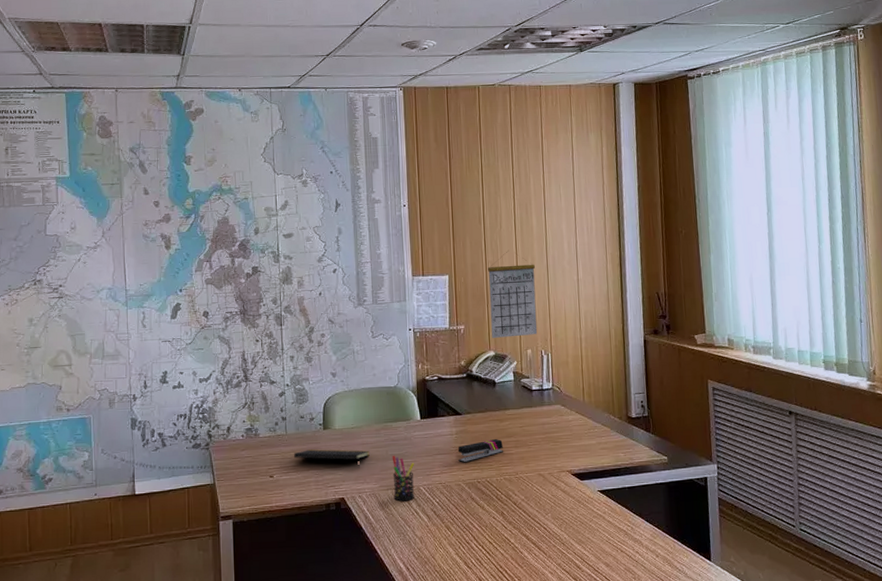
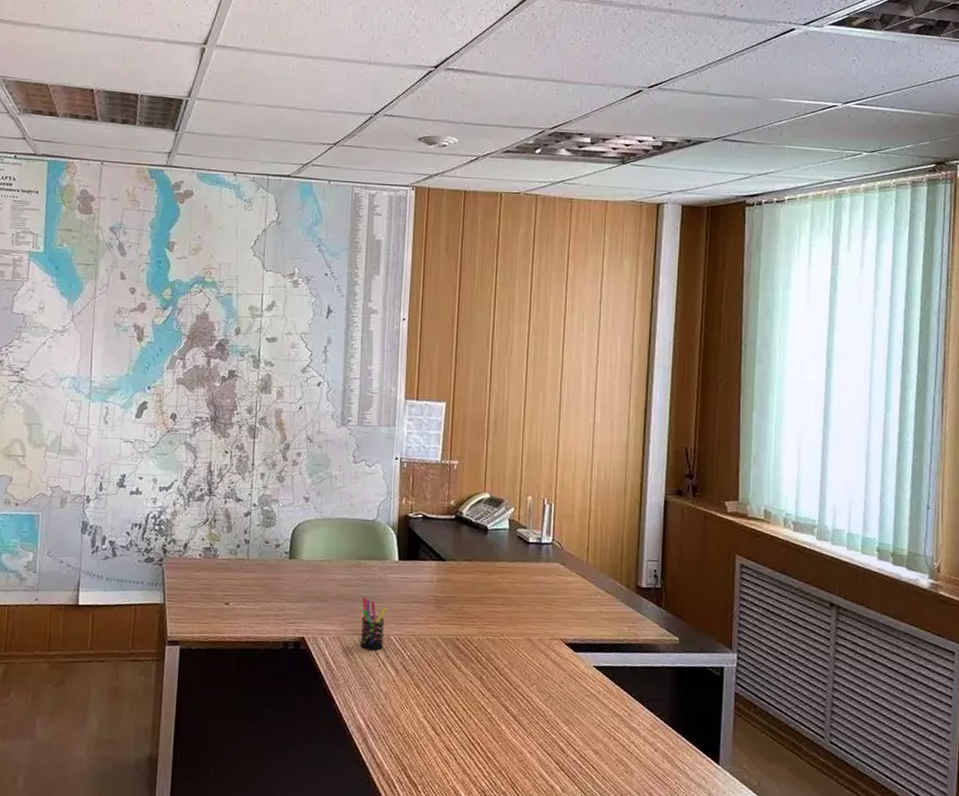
notepad: present [293,449,370,468] -> none [253,579,338,607]
stapler: present [457,439,503,464] -> none [436,592,489,617]
calendar: present [488,250,538,338] -> none [489,380,546,480]

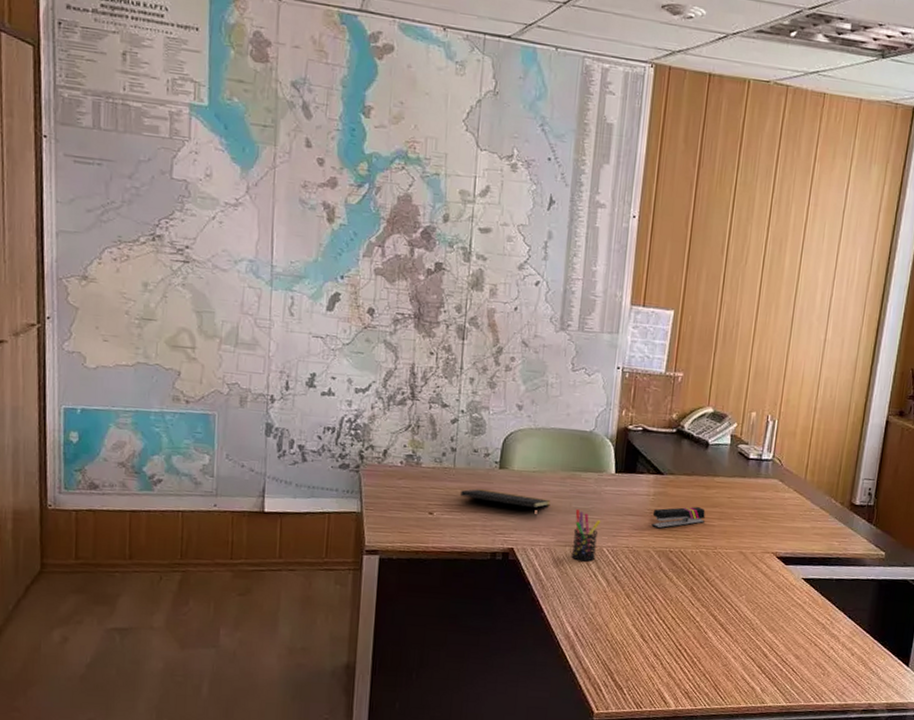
notepad: none [253,579,338,607] -> present [459,489,551,518]
stapler: none [436,592,489,617] -> present [651,506,706,530]

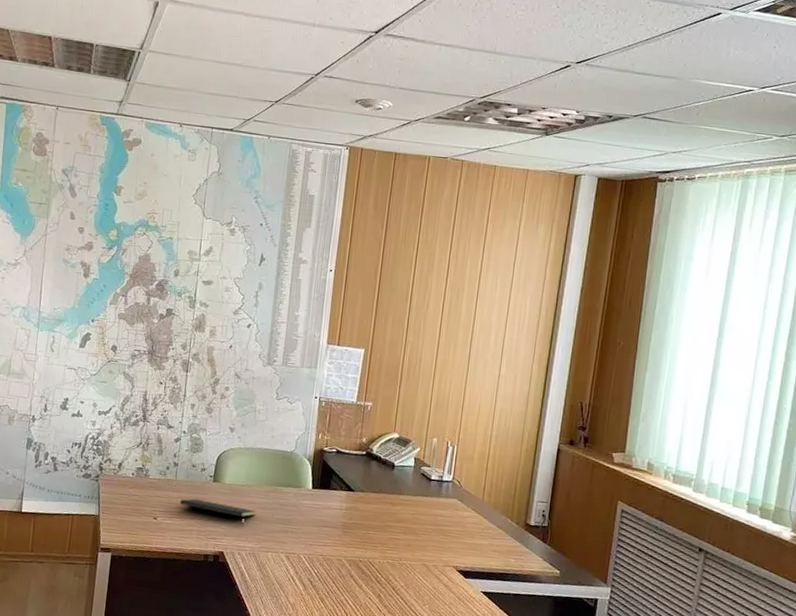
pen holder: present [571,510,601,562] -> none [272,520,299,567]
stapler: present [651,506,706,530] -> none [343,521,392,541]

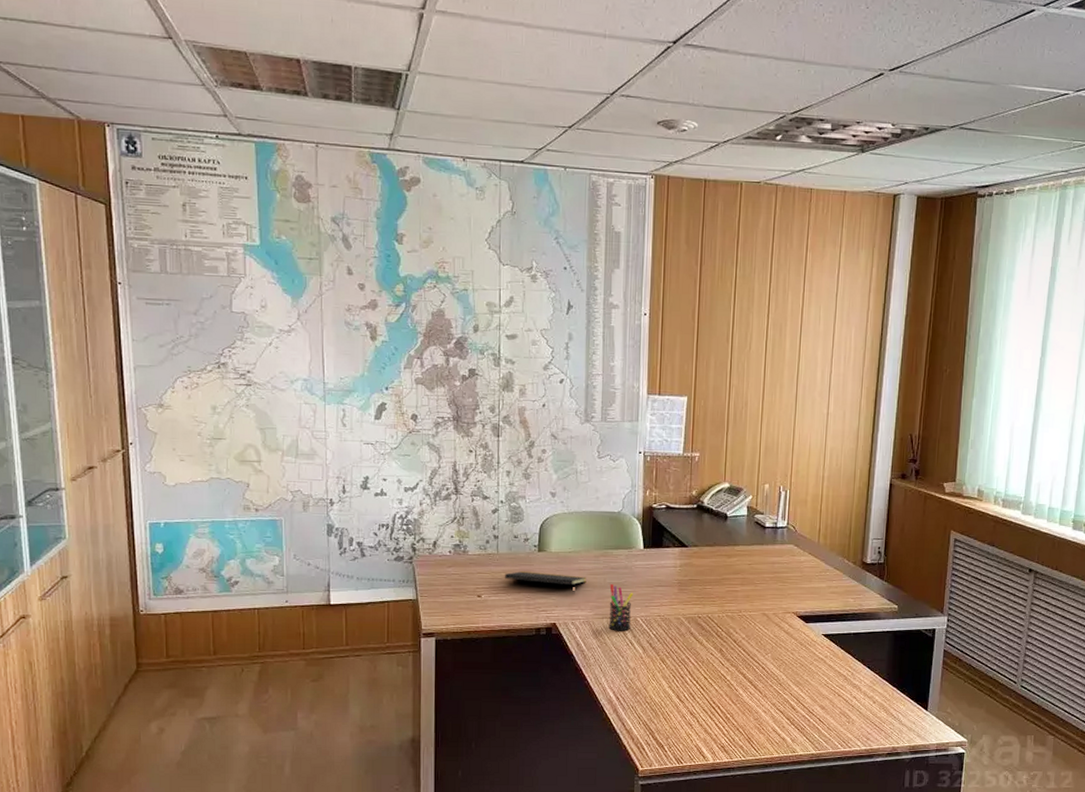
pen holder: none [272,520,299,567] -> present [608,584,634,631]

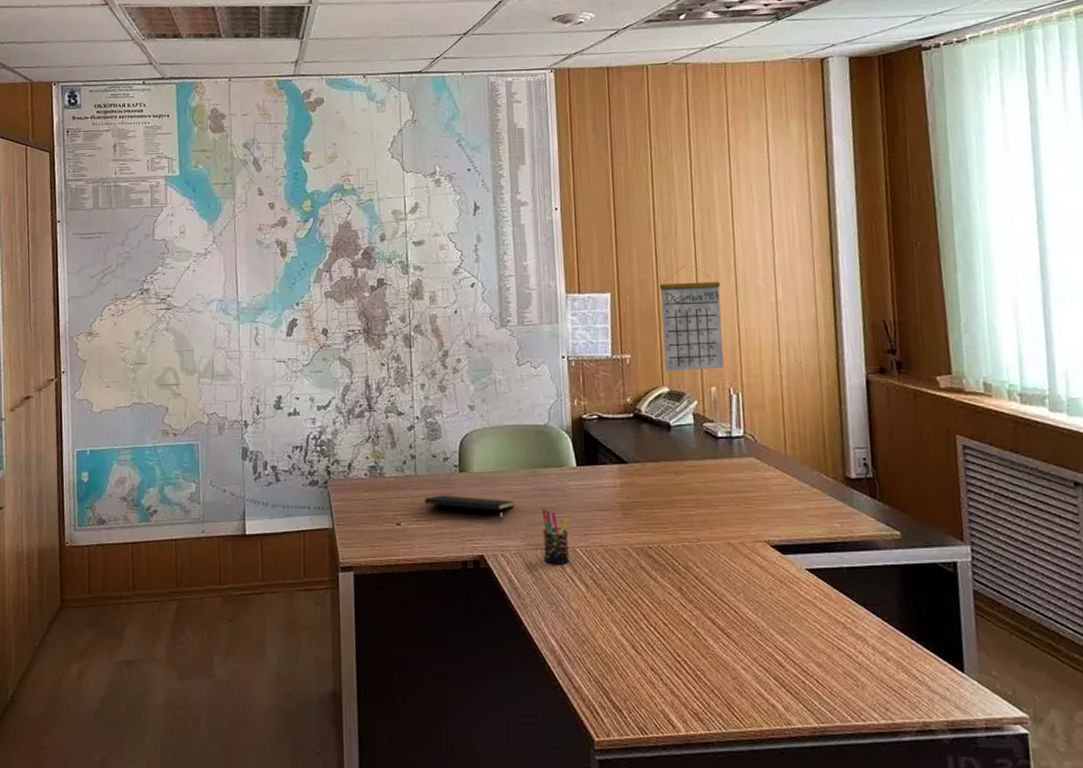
calendar: none [728,374,783,470] -> present [660,263,724,371]

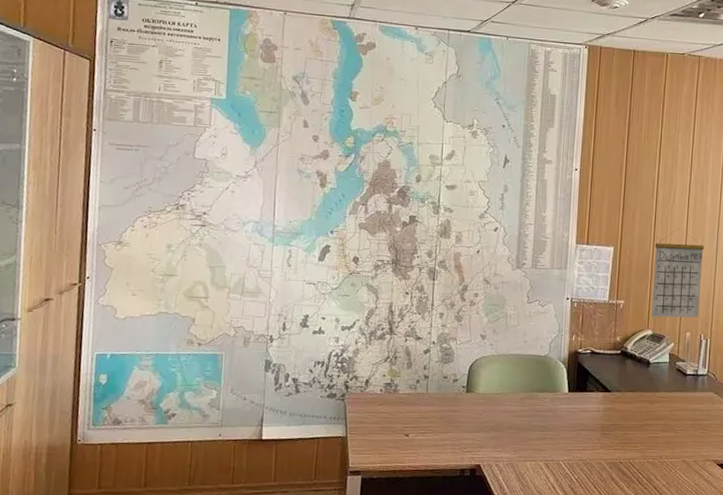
notepad: present [424,495,515,521] -> none [432,411,512,436]
pen holder: present [541,509,570,565] -> none [531,427,557,475]

